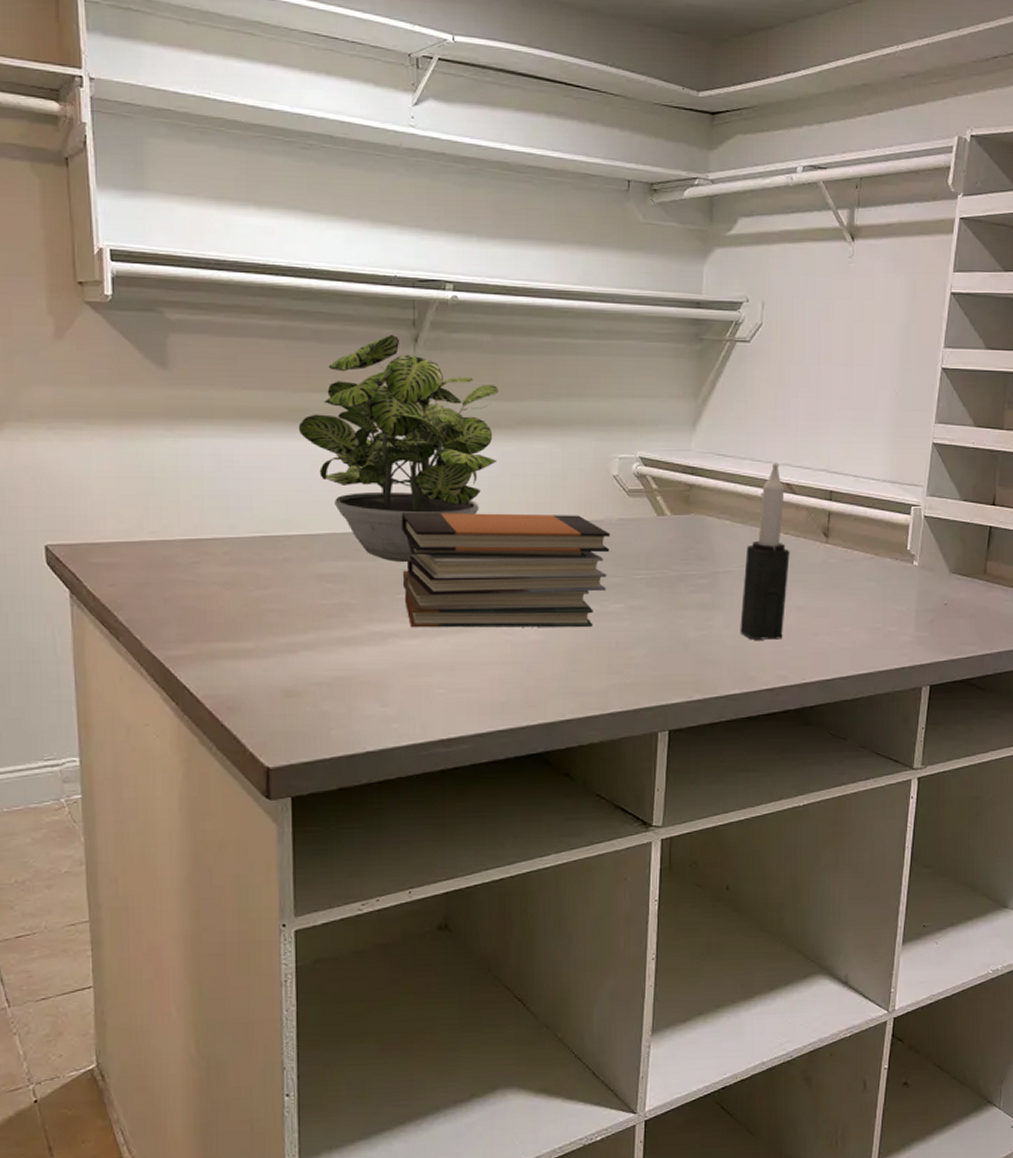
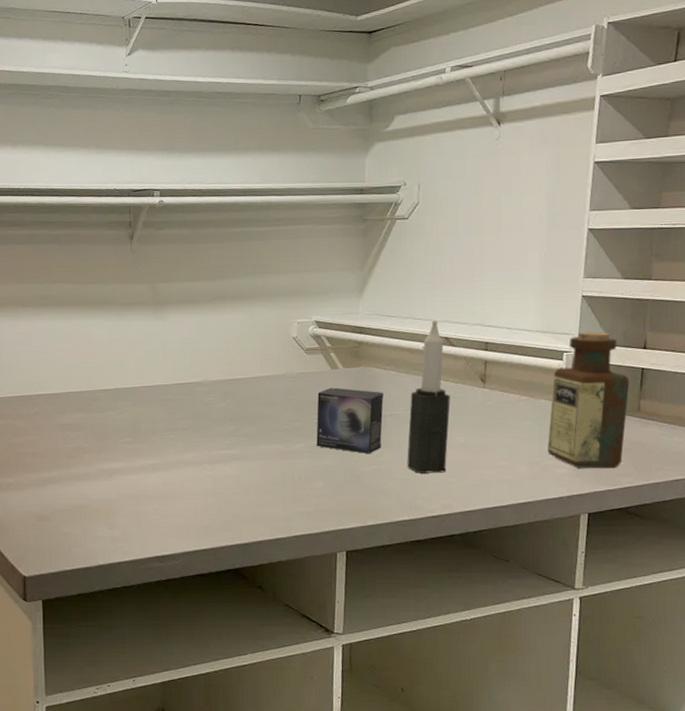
potted plant: present [298,335,498,561] -> none [44,235,197,413]
book stack: present [401,511,611,628] -> none [122,371,292,466]
small box: none [638,537,717,617] -> present [316,387,384,454]
bottle: none [891,484,977,637] -> present [547,331,630,469]

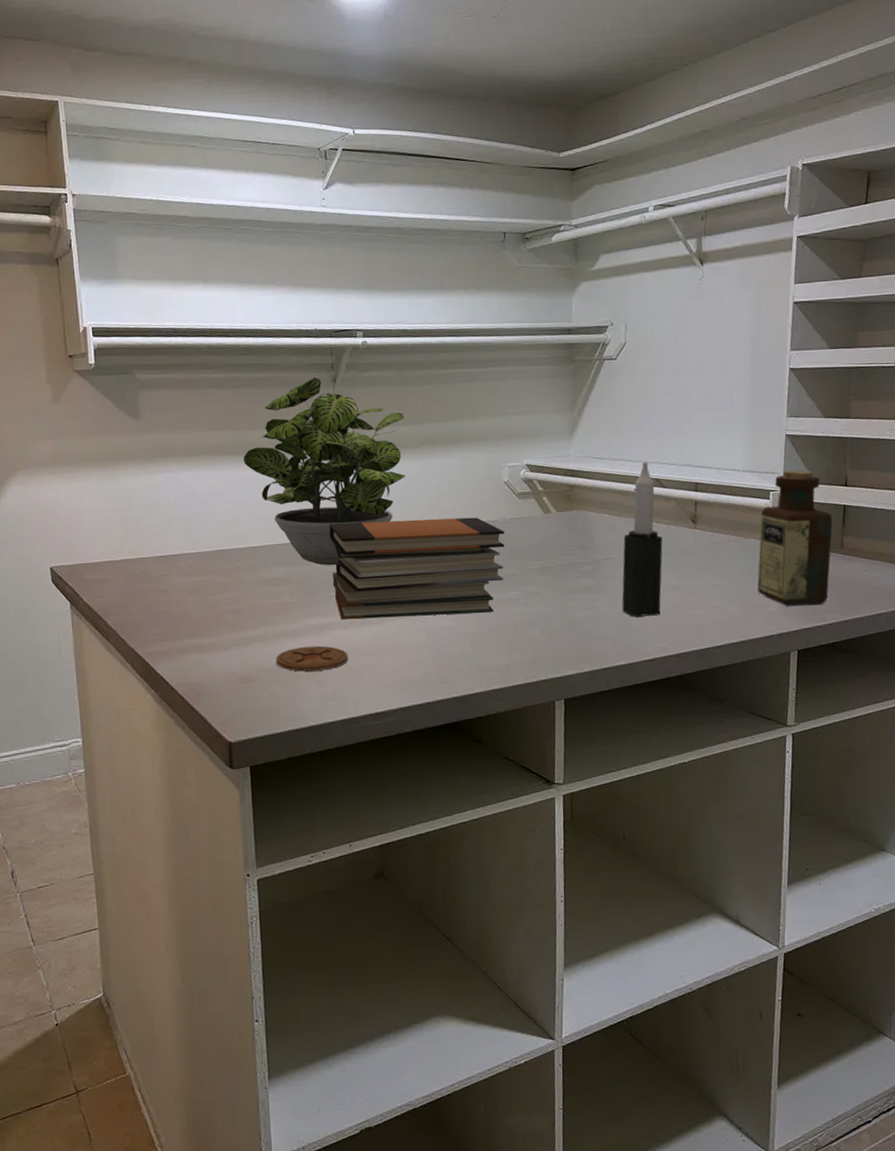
potted plant: none [44,235,197,413] -> present [243,378,405,565]
coaster: none [69,489,137,513] -> present [276,645,349,672]
book stack: none [122,371,292,466] -> present [329,517,505,620]
small box: present [316,387,384,454] -> none [531,532,598,600]

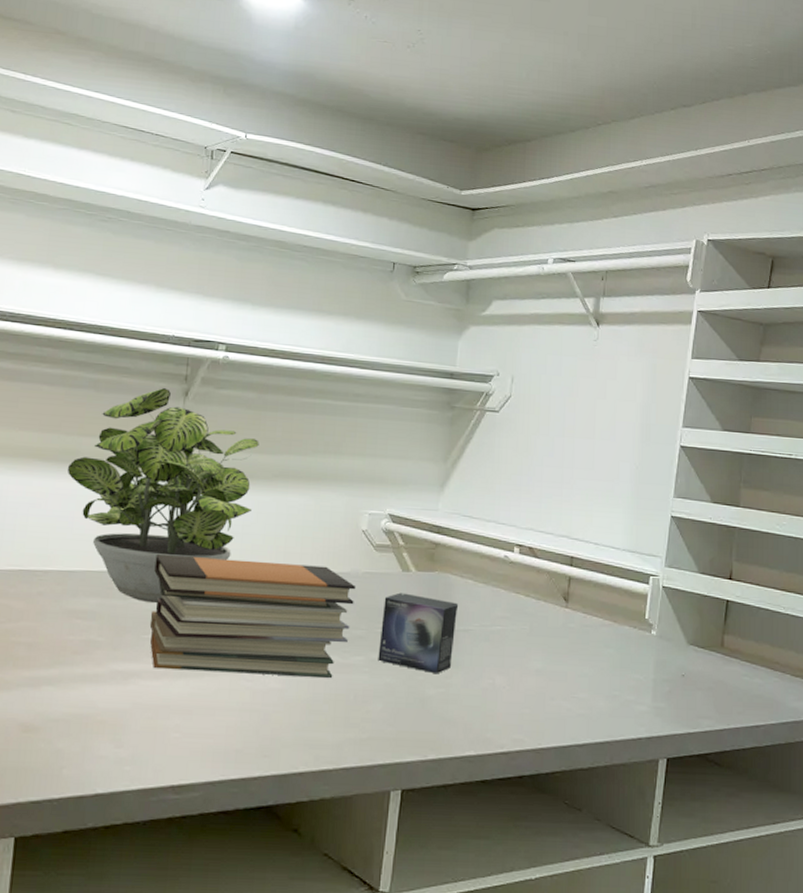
coaster: present [276,645,349,672] -> none [67,695,156,727]
small box: none [531,532,598,600] -> present [378,592,459,674]
candle: present [622,461,663,617] -> none [478,526,530,702]
bottle: present [757,470,833,606] -> none [629,555,714,709]

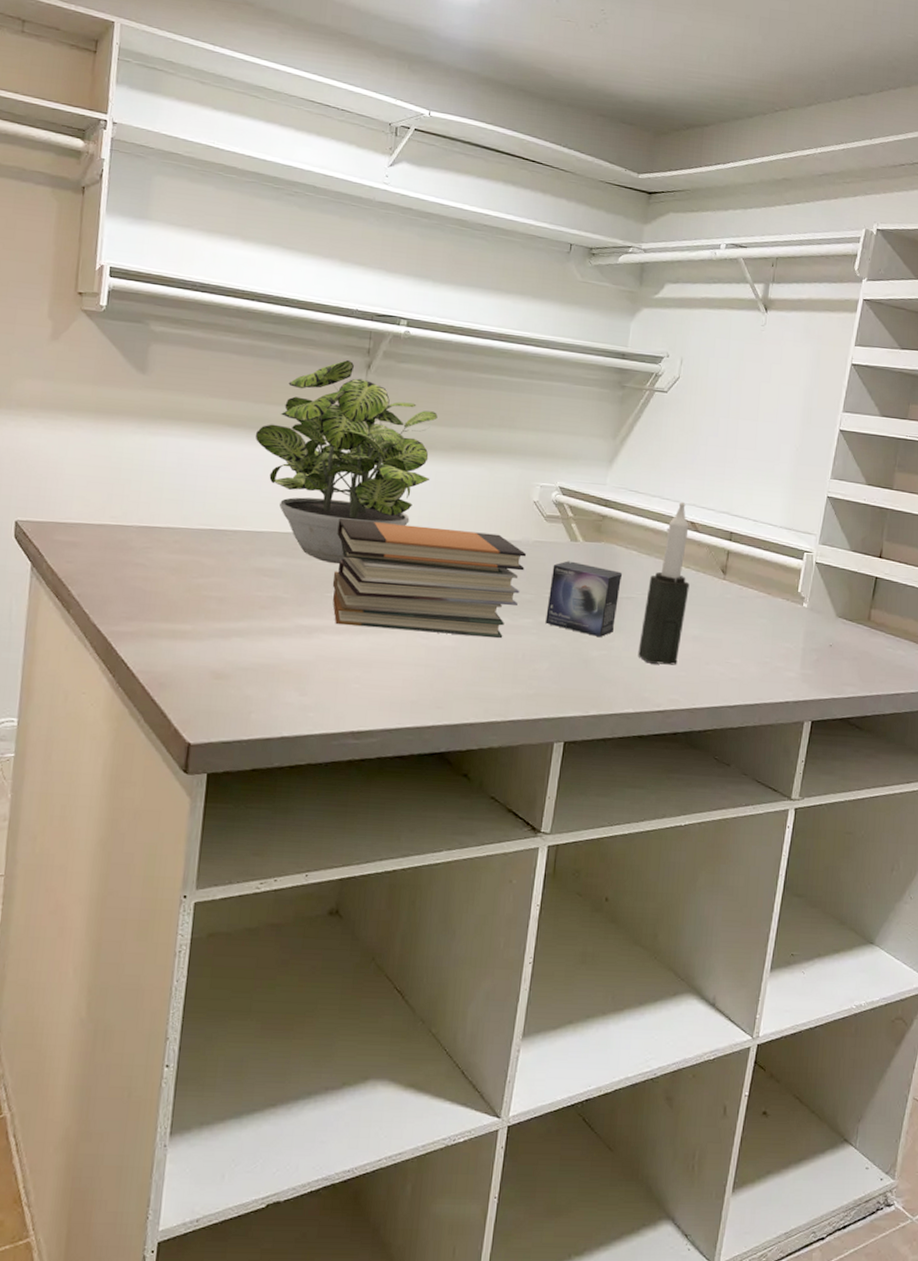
candle: none [478,526,530,702] -> present [638,501,690,665]

